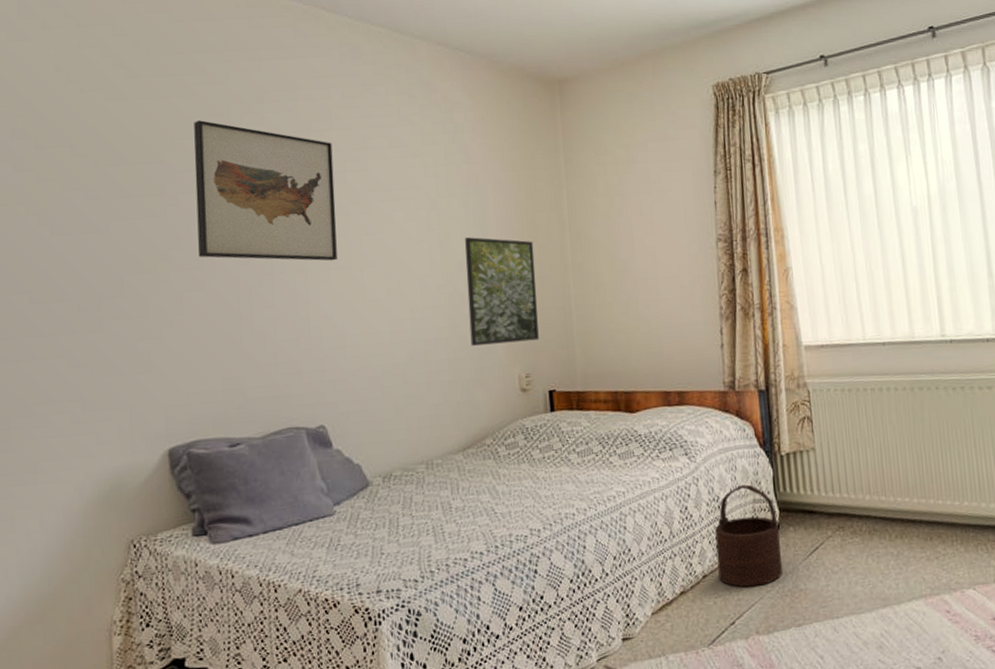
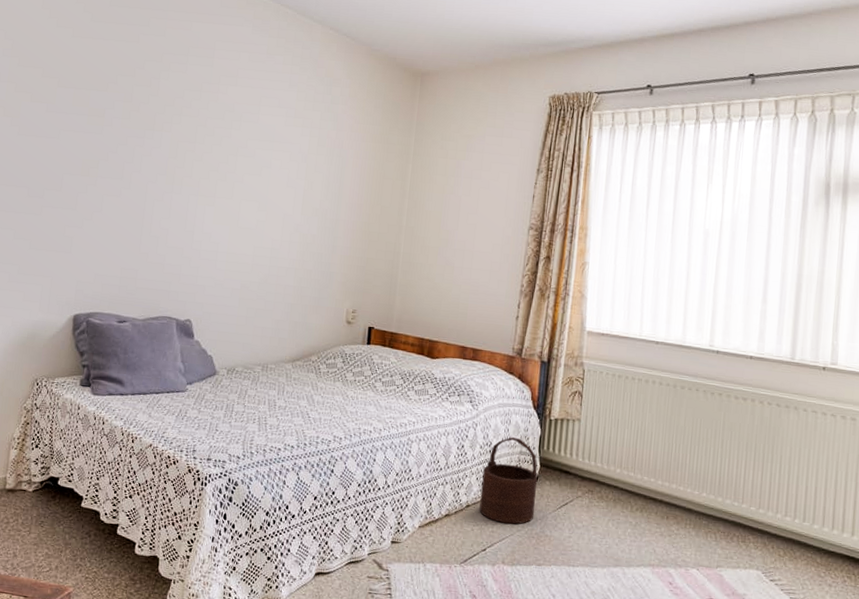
wall art: present [194,120,337,261] -> none [120,62,235,191]
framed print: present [465,237,539,346] -> none [314,190,378,284]

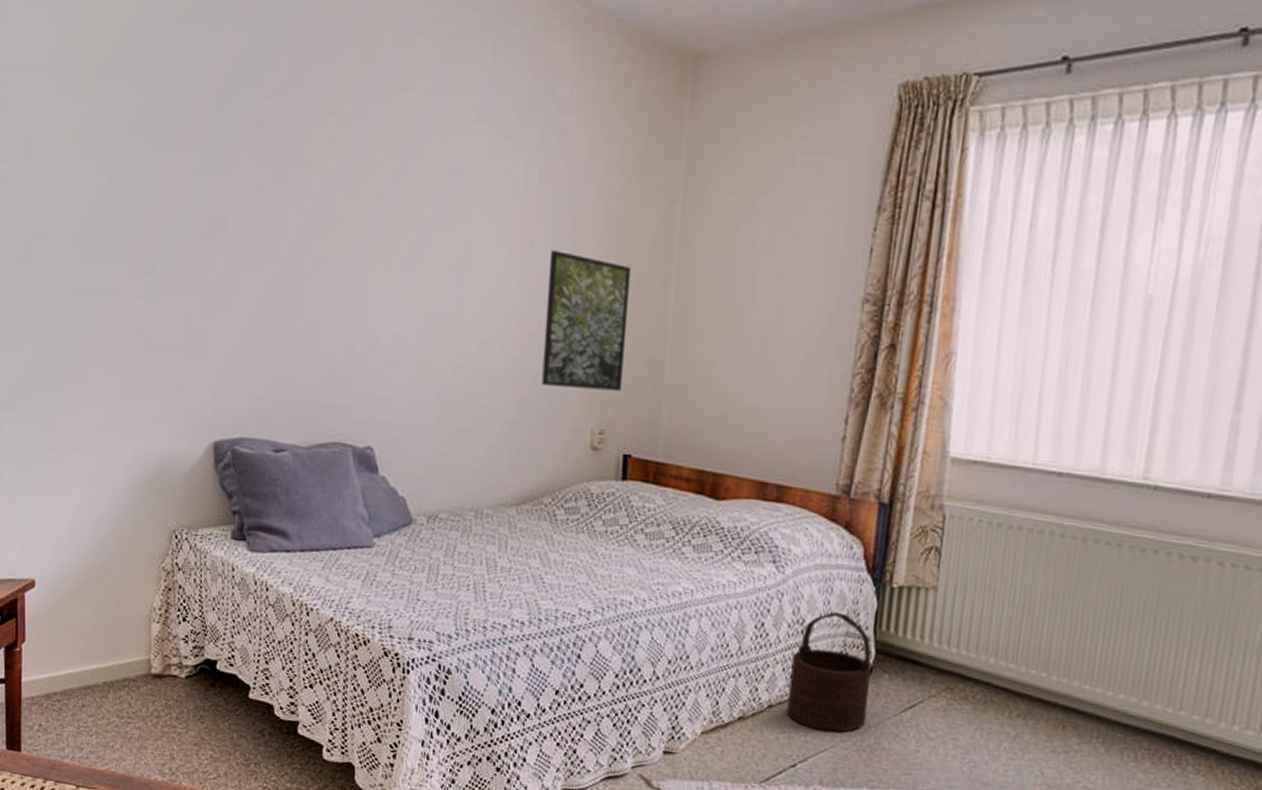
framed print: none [314,190,378,284] -> present [541,250,632,392]

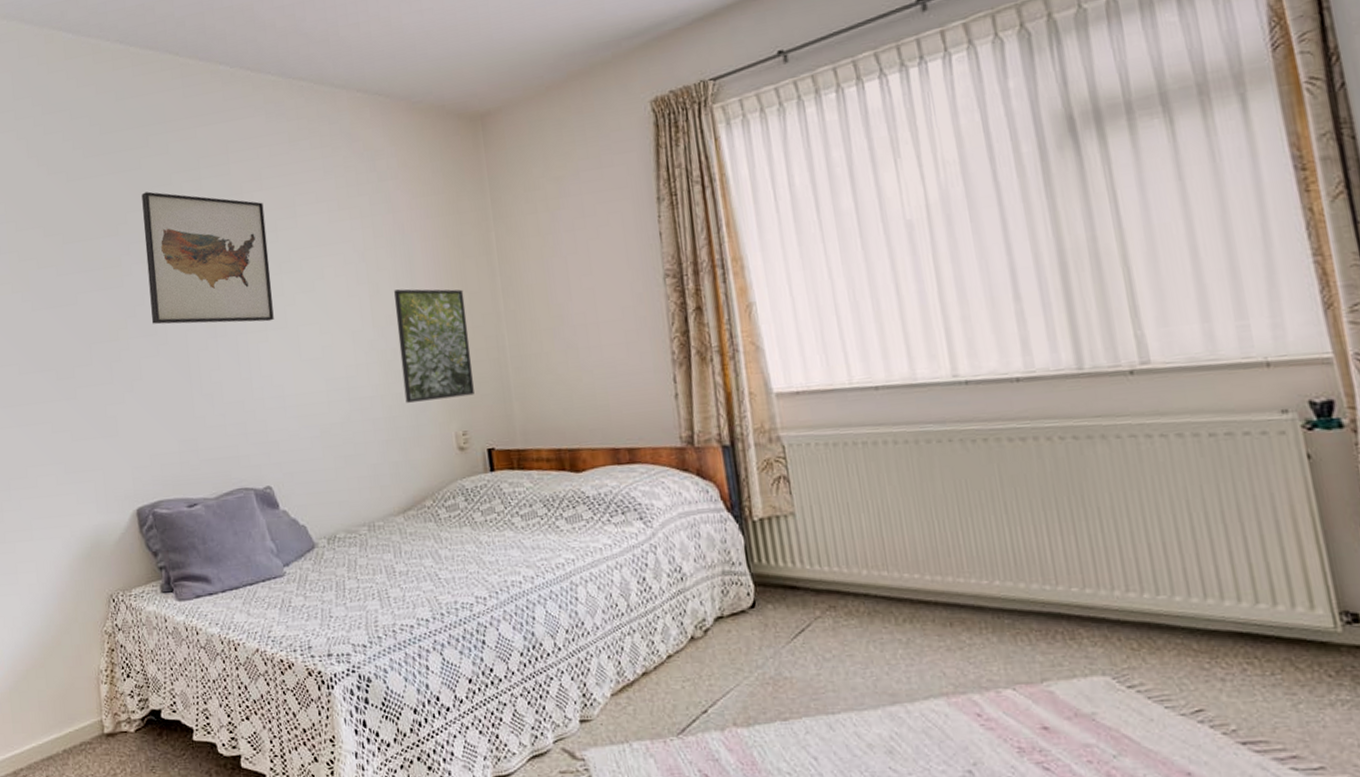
wall art: none [256,61,412,257] -> present [141,191,274,325]
wooden bucket: present [787,612,872,733] -> none [678,553,762,671]

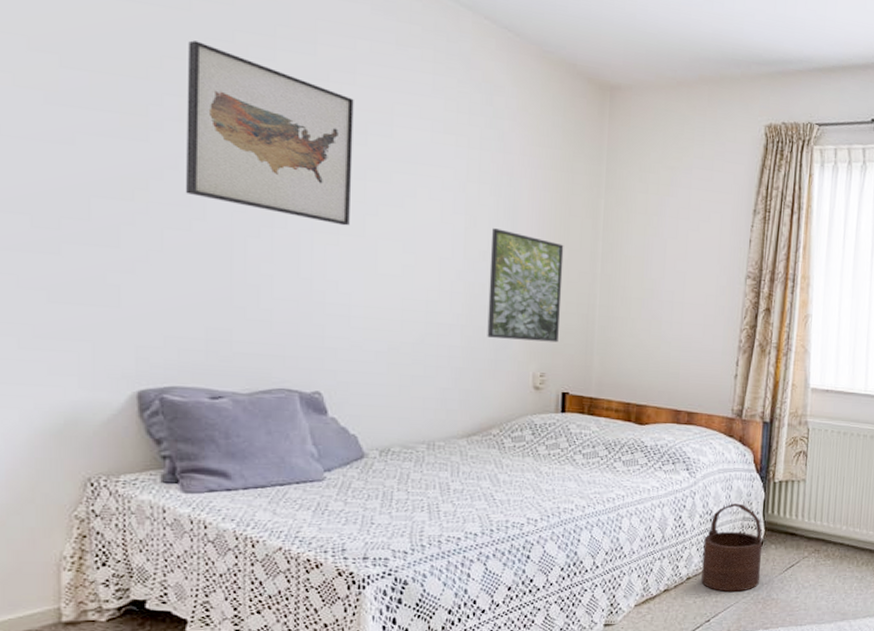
wooden bucket: none [678,553,762,671] -> present [701,503,762,592]

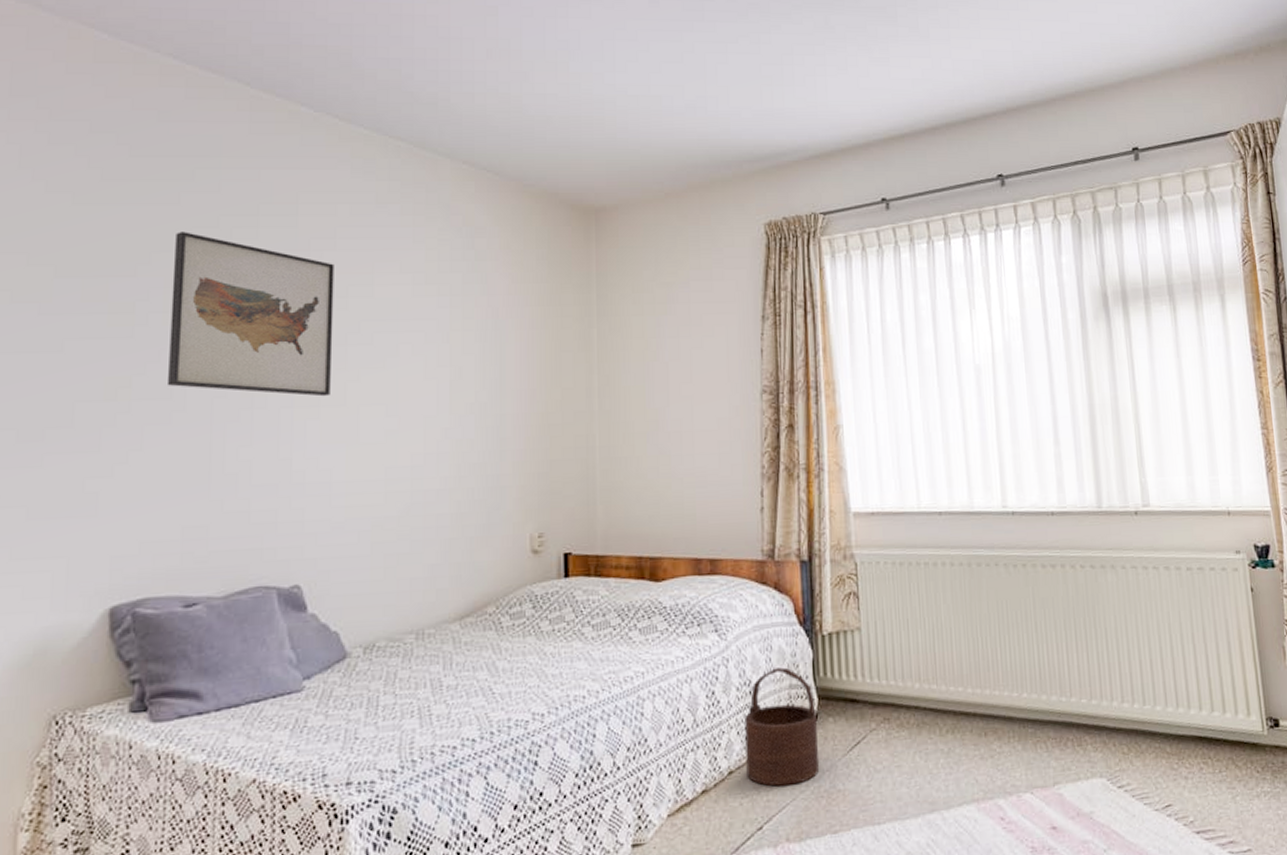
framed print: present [487,228,564,343] -> none [478,377,557,499]

